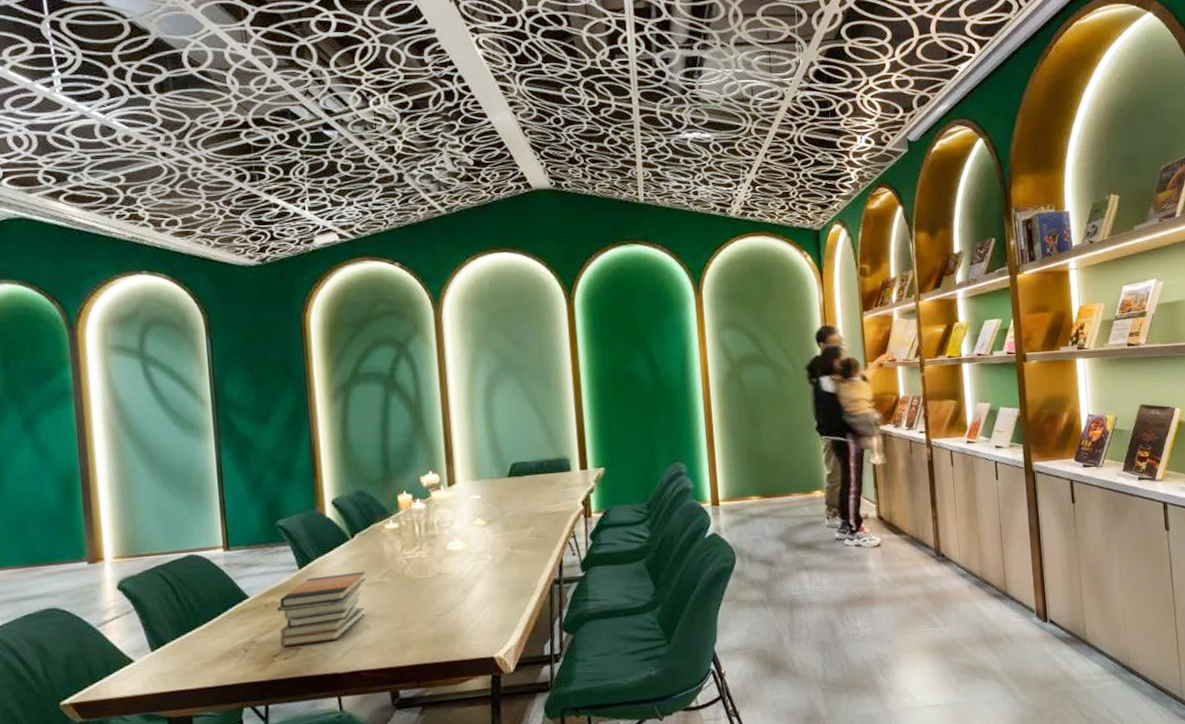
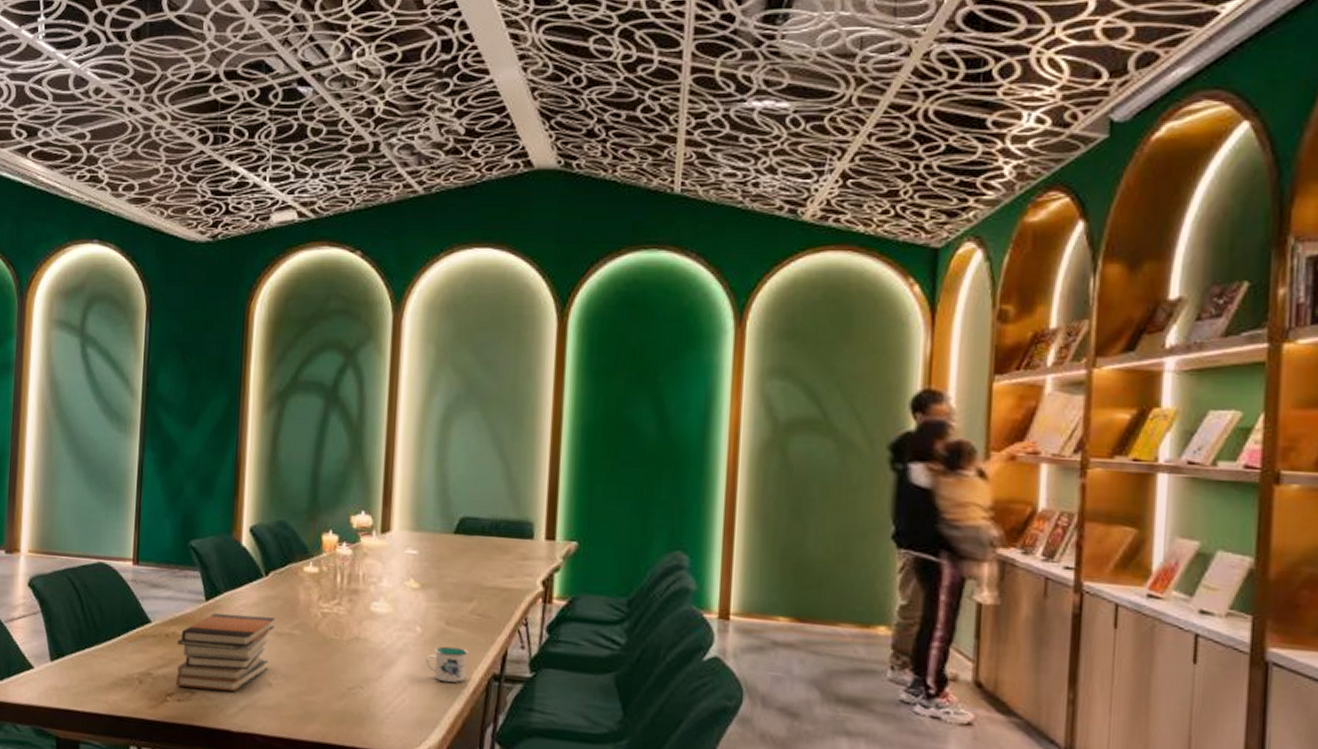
mug: none [498,564,533,594] -> present [425,646,468,683]

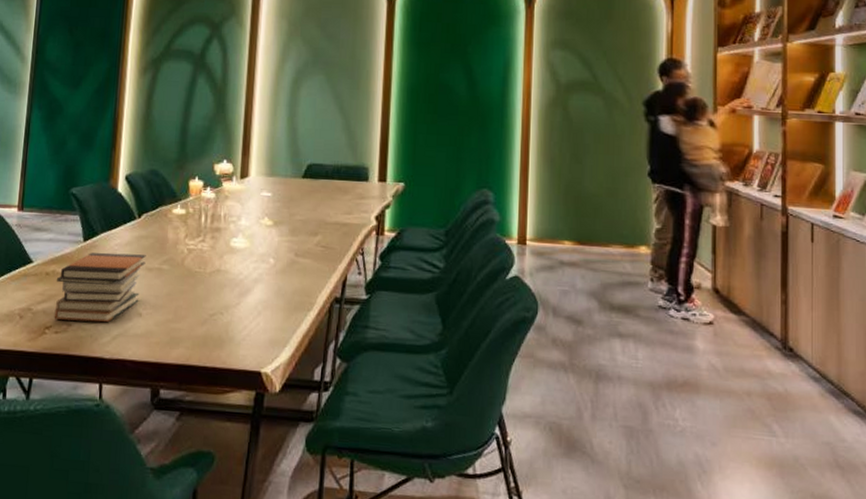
mug: present [425,646,468,683] -> none [277,275,314,307]

